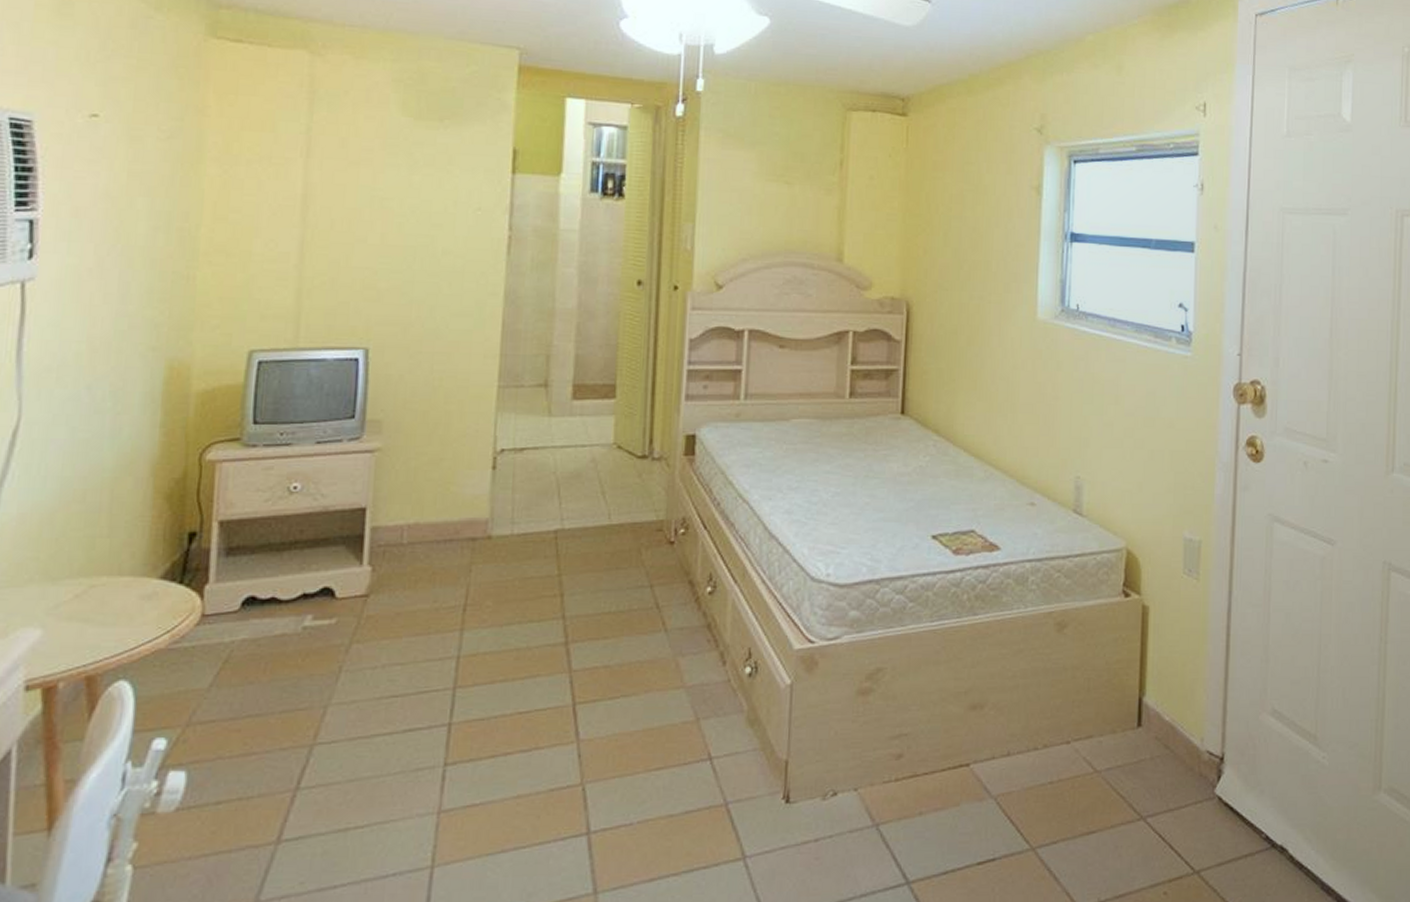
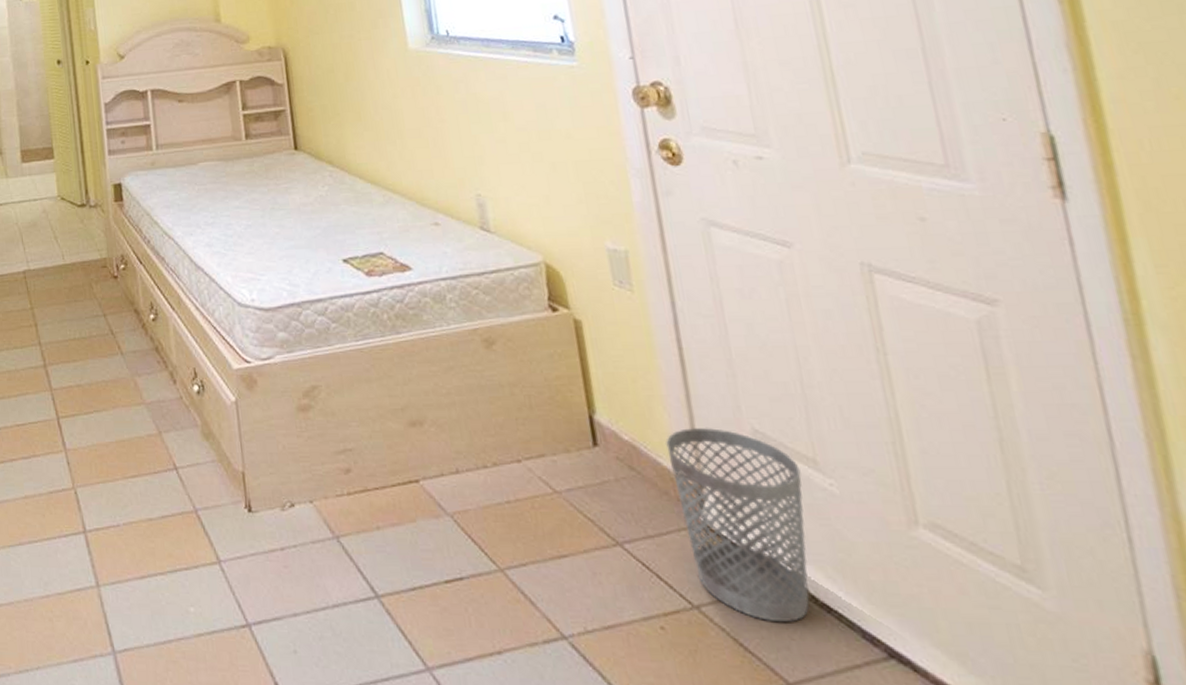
wastebasket: none [1200,707,1303,881] -> present [666,427,810,623]

